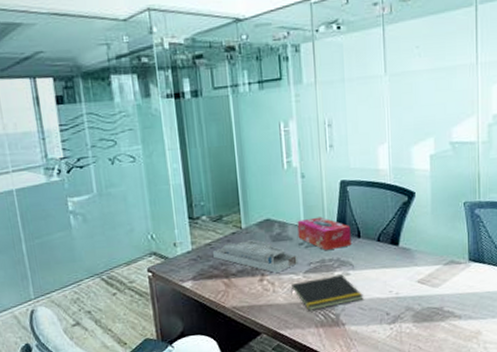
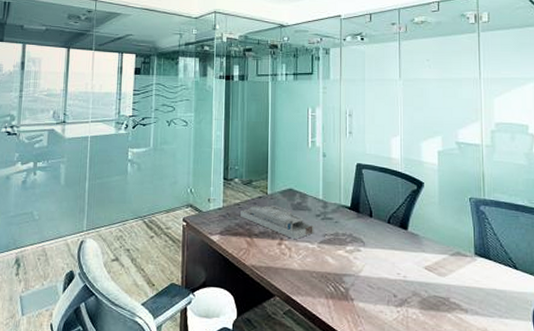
notepad: present [291,274,363,311] -> none [305,249,372,281]
tissue box: present [297,216,352,251] -> none [316,193,364,226]

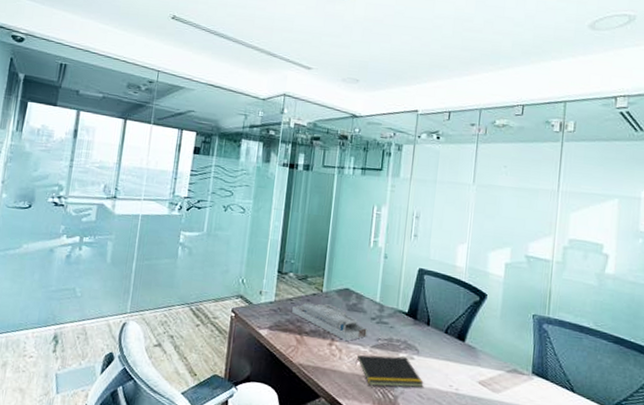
notepad: none [305,249,372,281] -> present [355,354,424,388]

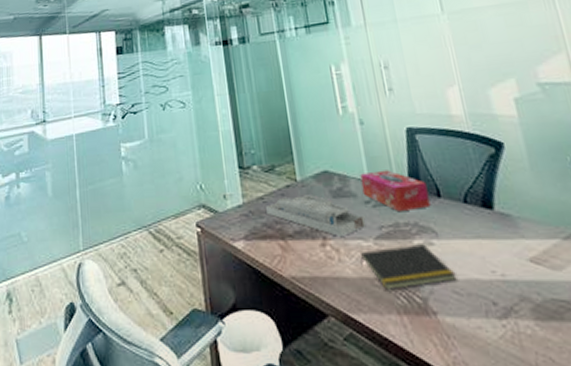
tissue box: none [372,296,422,332] -> present [360,170,431,212]

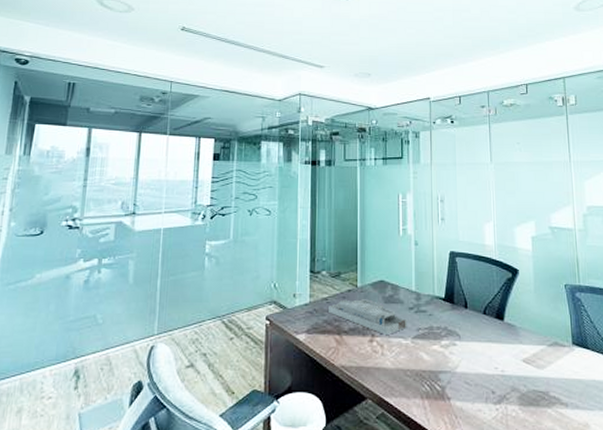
tissue box: present [360,170,431,212] -> none [409,283,459,318]
notepad: present [360,244,457,290] -> none [399,344,469,379]

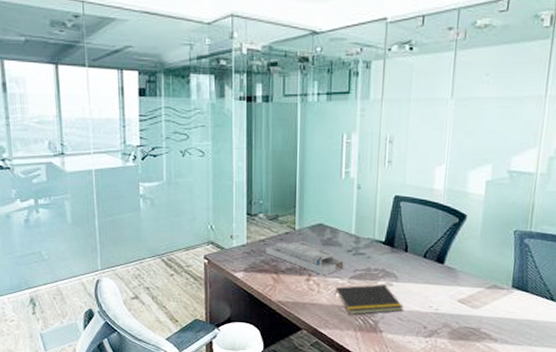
notepad: none [399,344,469,379] -> present [334,284,404,314]

